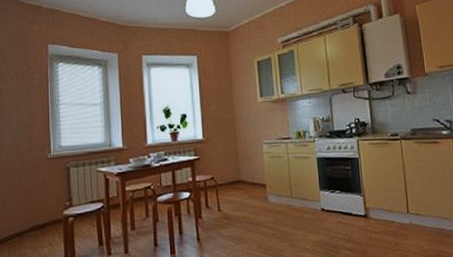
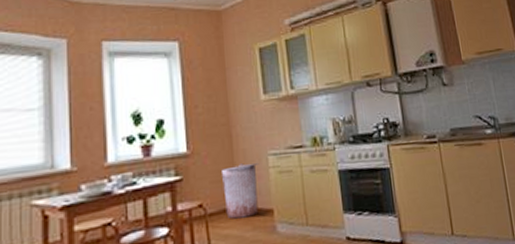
trash can: none [228,149,256,190] -> present [222,163,260,219]

